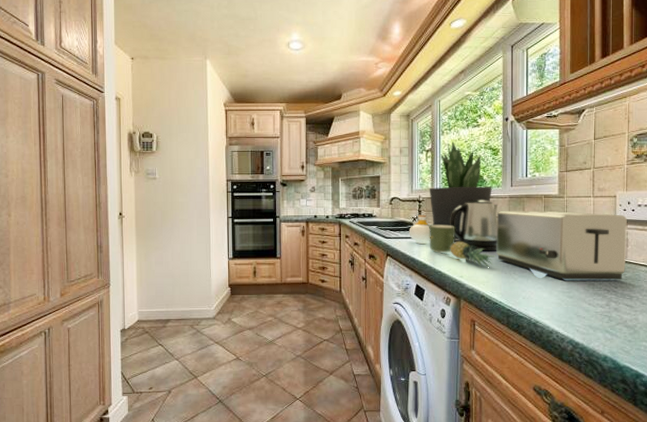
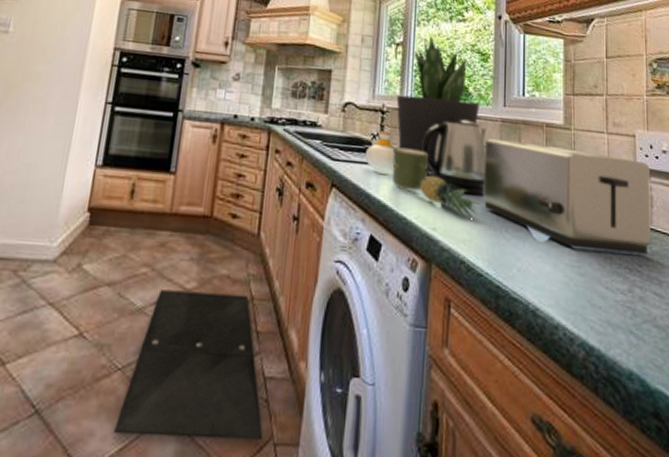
door mat: none [267,329,357,411] -> present [114,289,263,441]

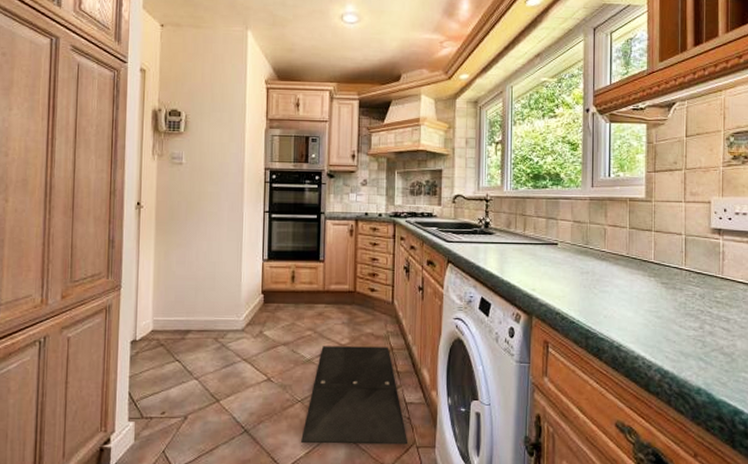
bottle: present [365,131,395,176] -> none [474,216,498,251]
mug: present [391,147,429,191] -> none [497,228,527,261]
planter: present [396,36,480,178] -> none [498,133,570,250]
fruit: present [420,175,481,218] -> none [521,248,573,279]
kettle: present [421,118,486,196] -> none [520,201,576,261]
toaster: present [483,138,651,255] -> none [574,215,723,299]

